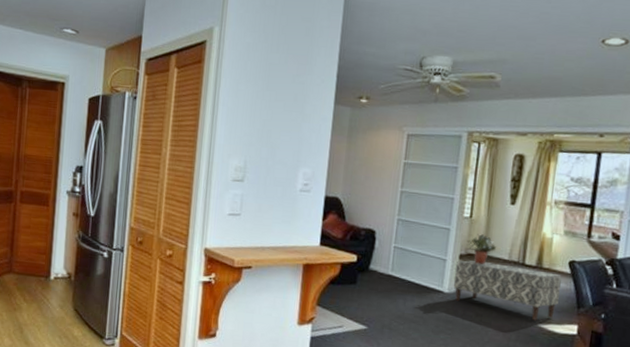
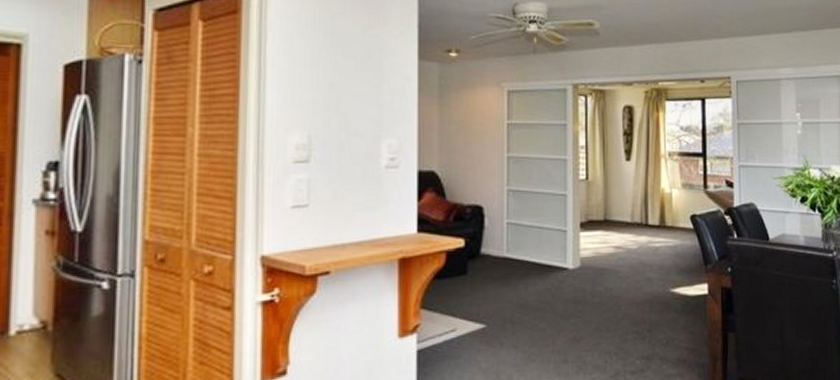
bench: present [453,260,562,321] -> none [577,228,686,286]
potted plant: present [467,234,497,265] -> none [586,197,618,231]

